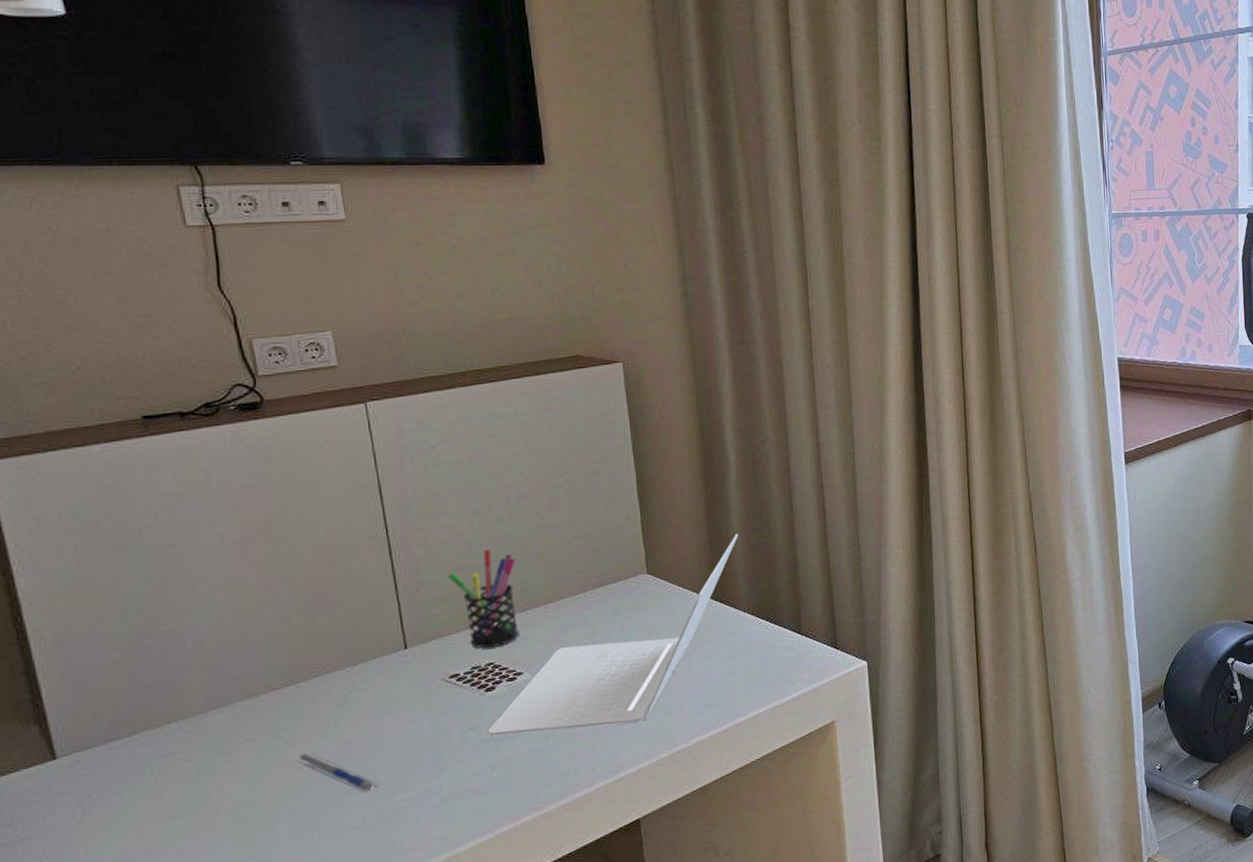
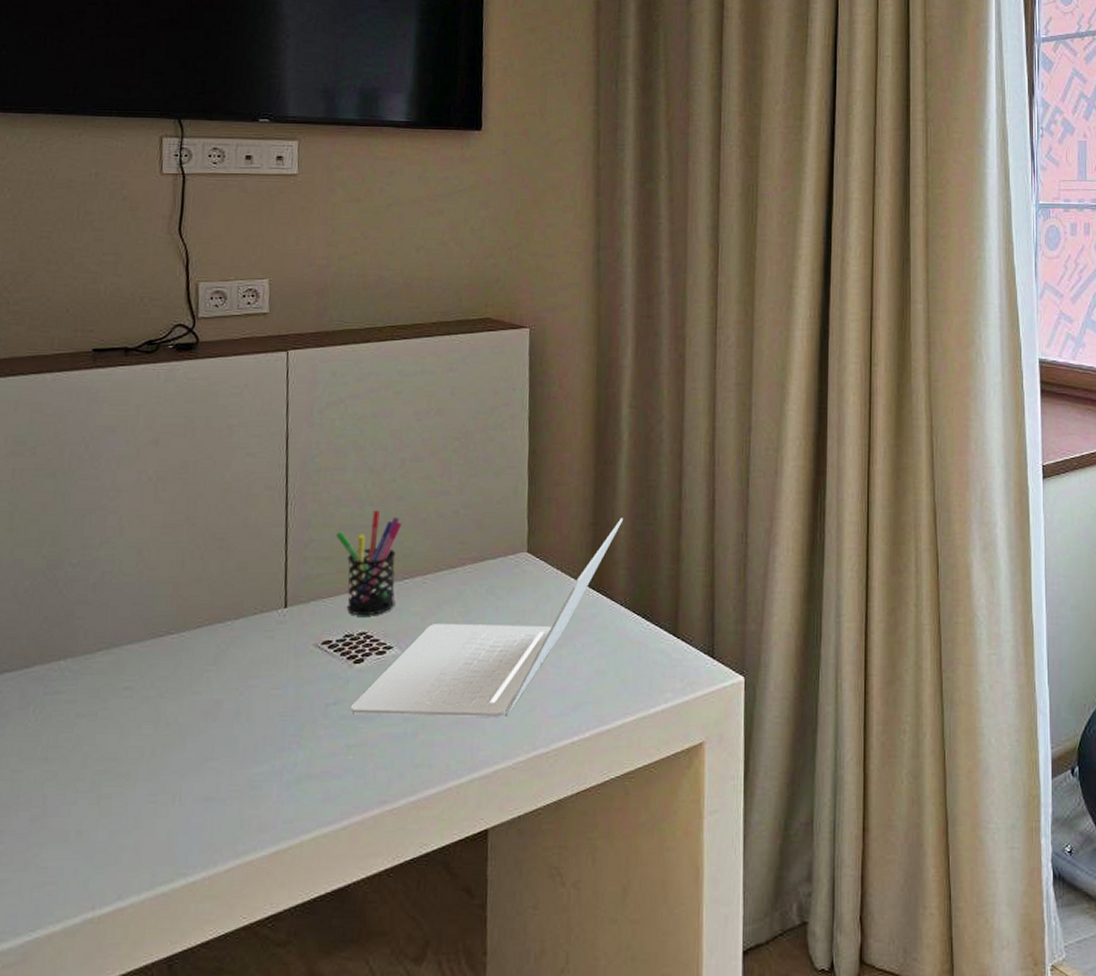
pen: present [295,752,381,794] -> none [165,708,240,761]

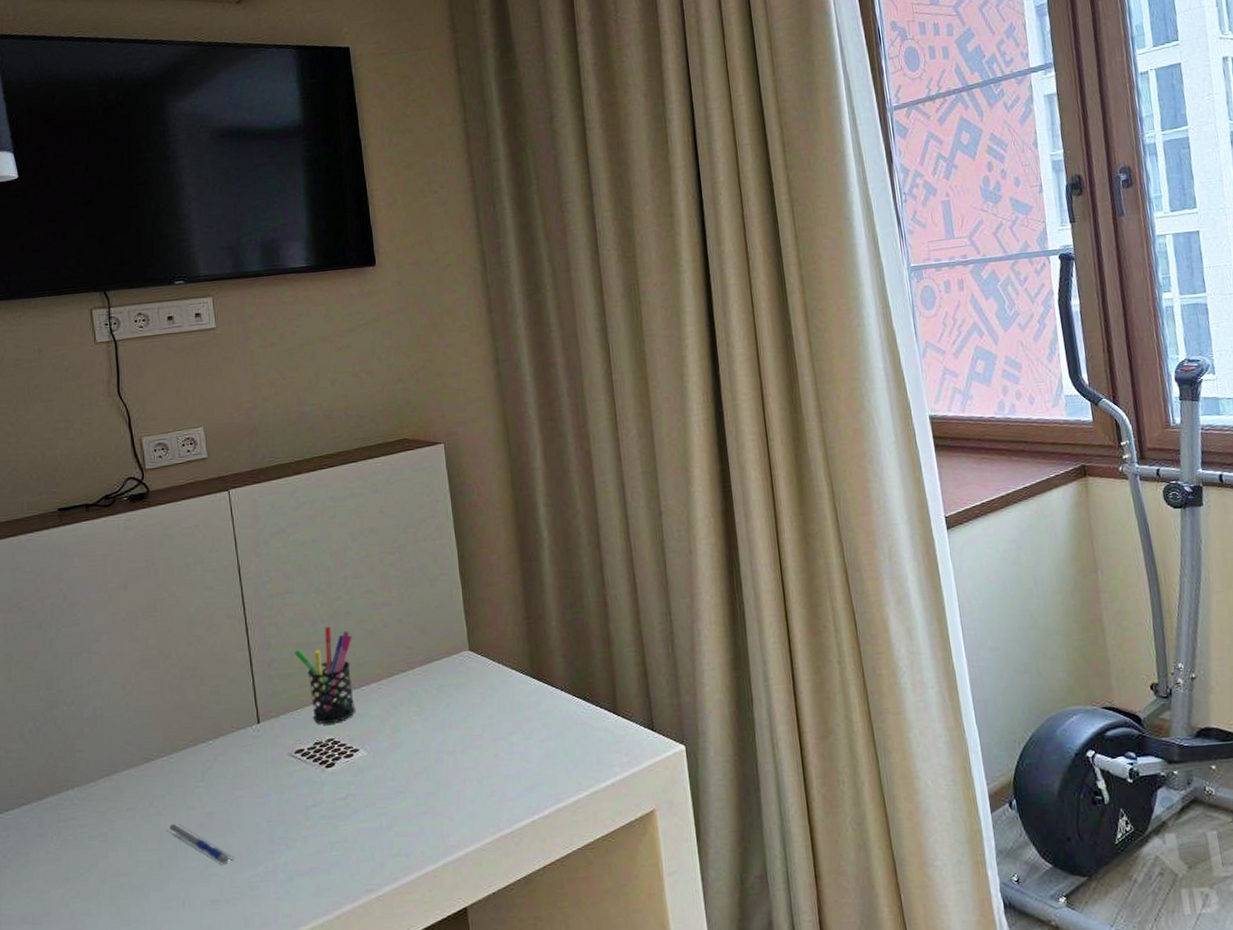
pen: none [165,708,240,761] -> present [166,823,236,867]
laptop: present [350,517,624,717] -> none [328,609,554,813]

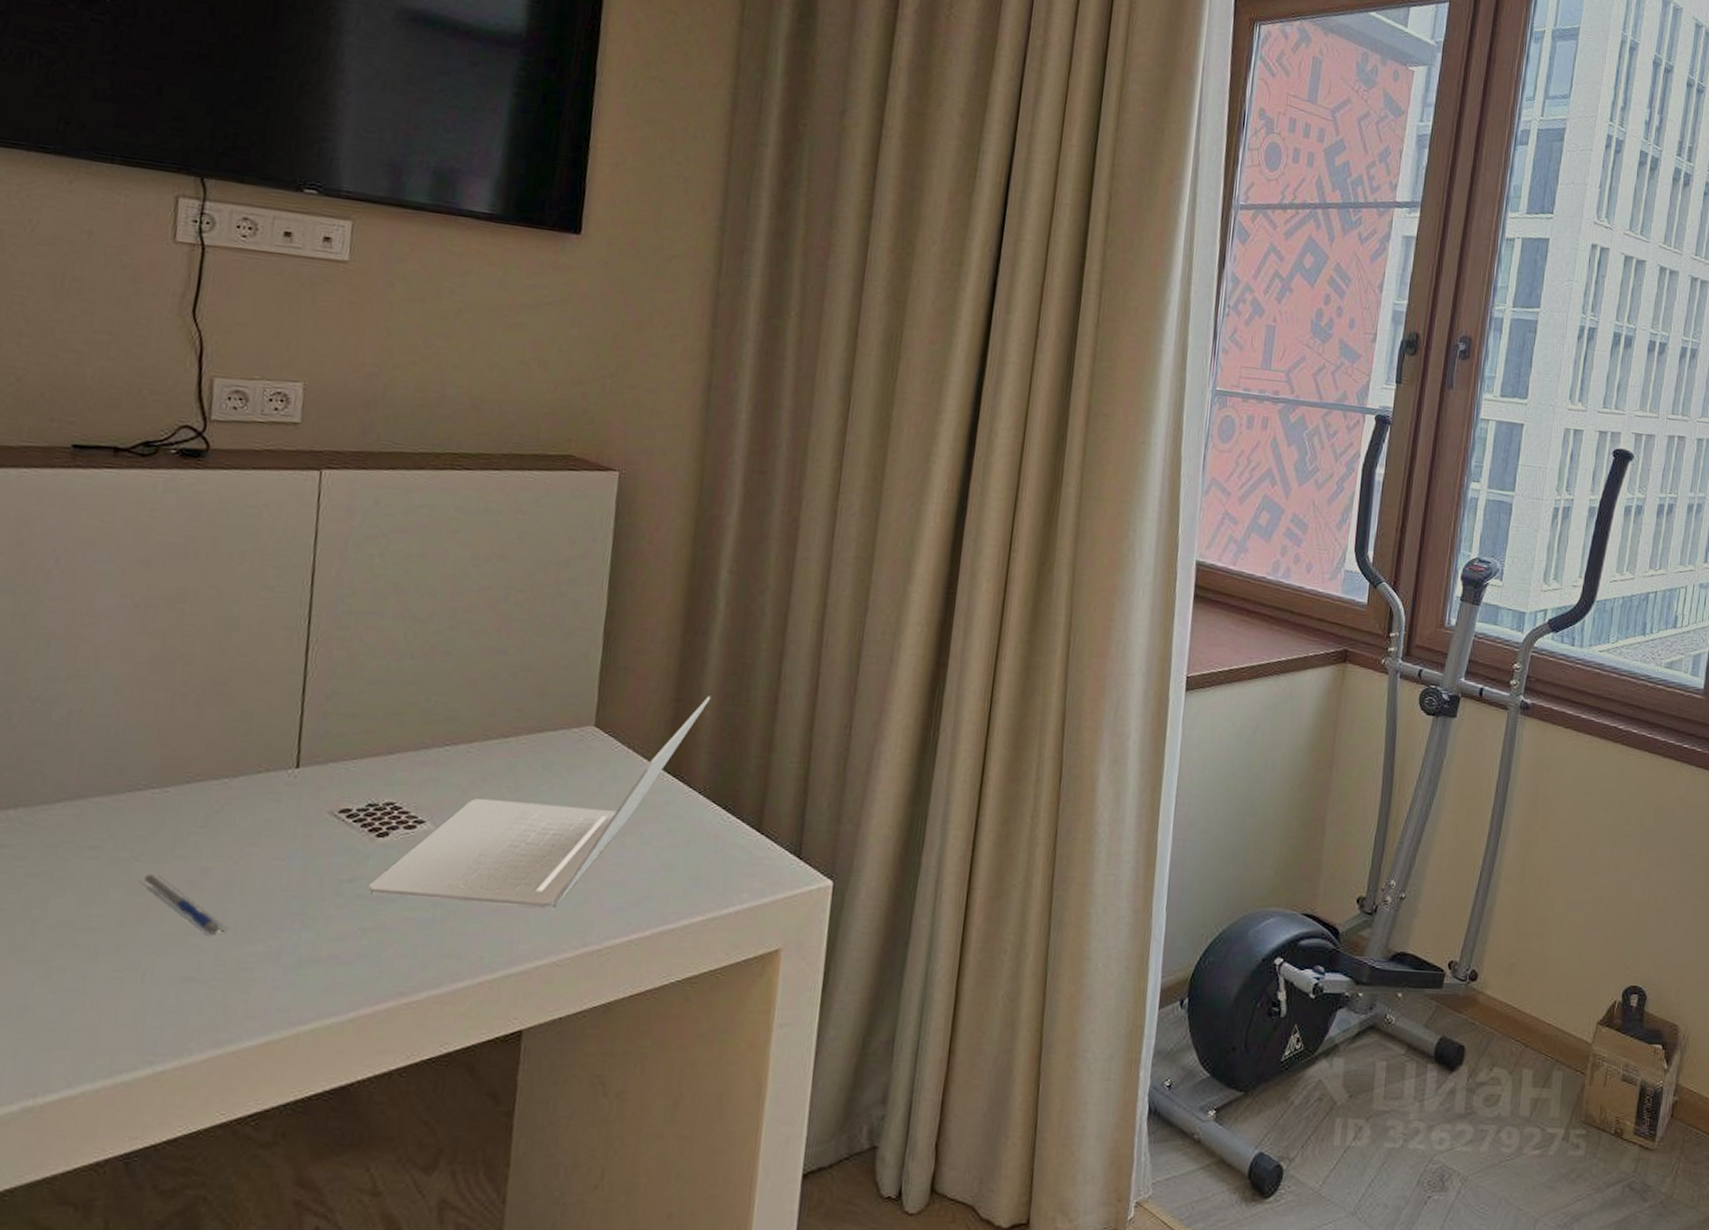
pen holder: present [294,626,356,724] -> none [364,665,447,784]
laptop: none [328,609,554,813] -> present [368,696,711,908]

